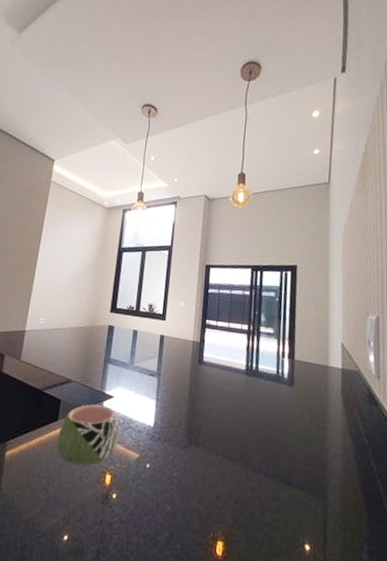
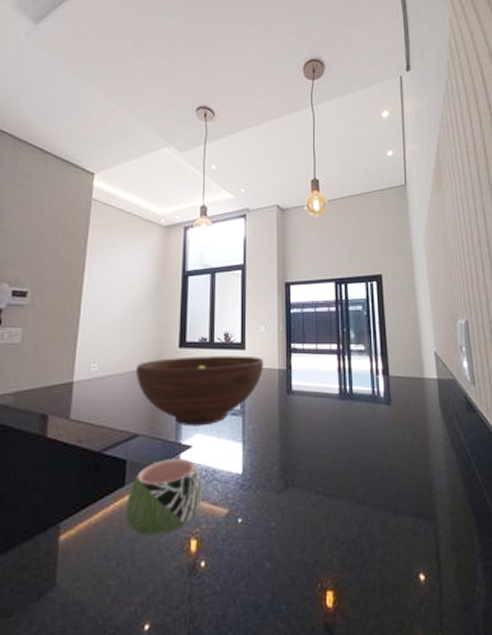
fruit bowl: none [74,320,181,381] -> present [136,355,264,426]

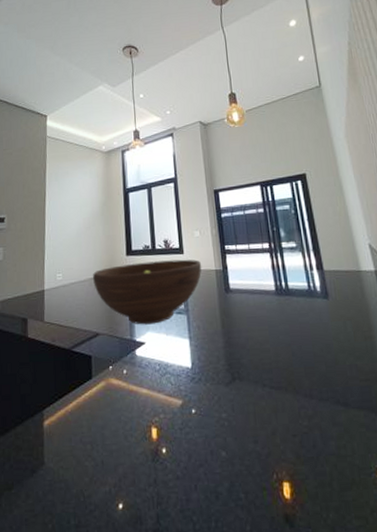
mug: present [126,459,202,535] -> none [95,354,158,423]

